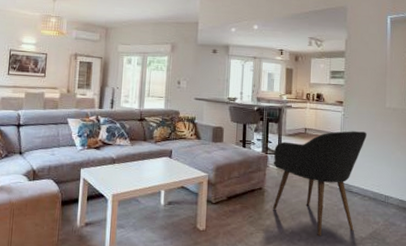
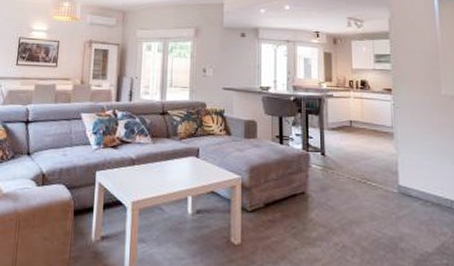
armchair: present [273,131,367,237] -> none [316,123,423,252]

